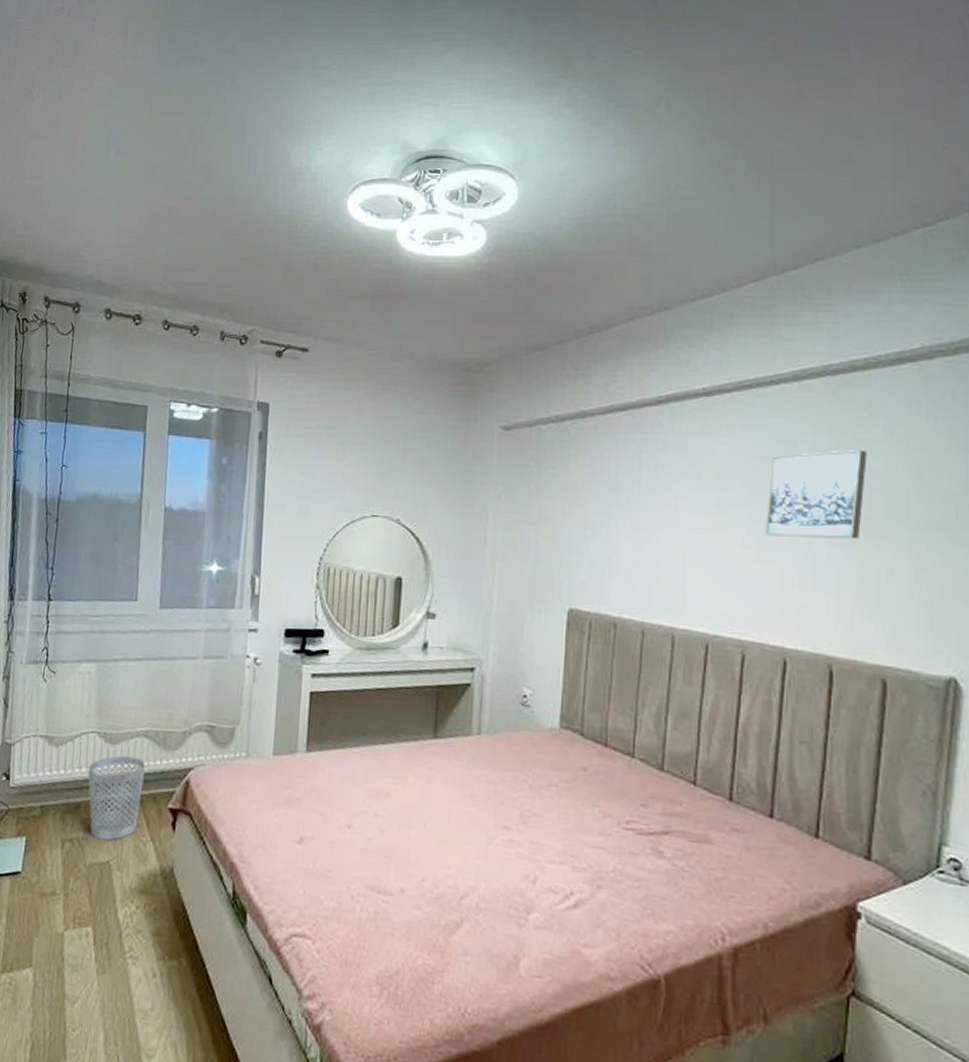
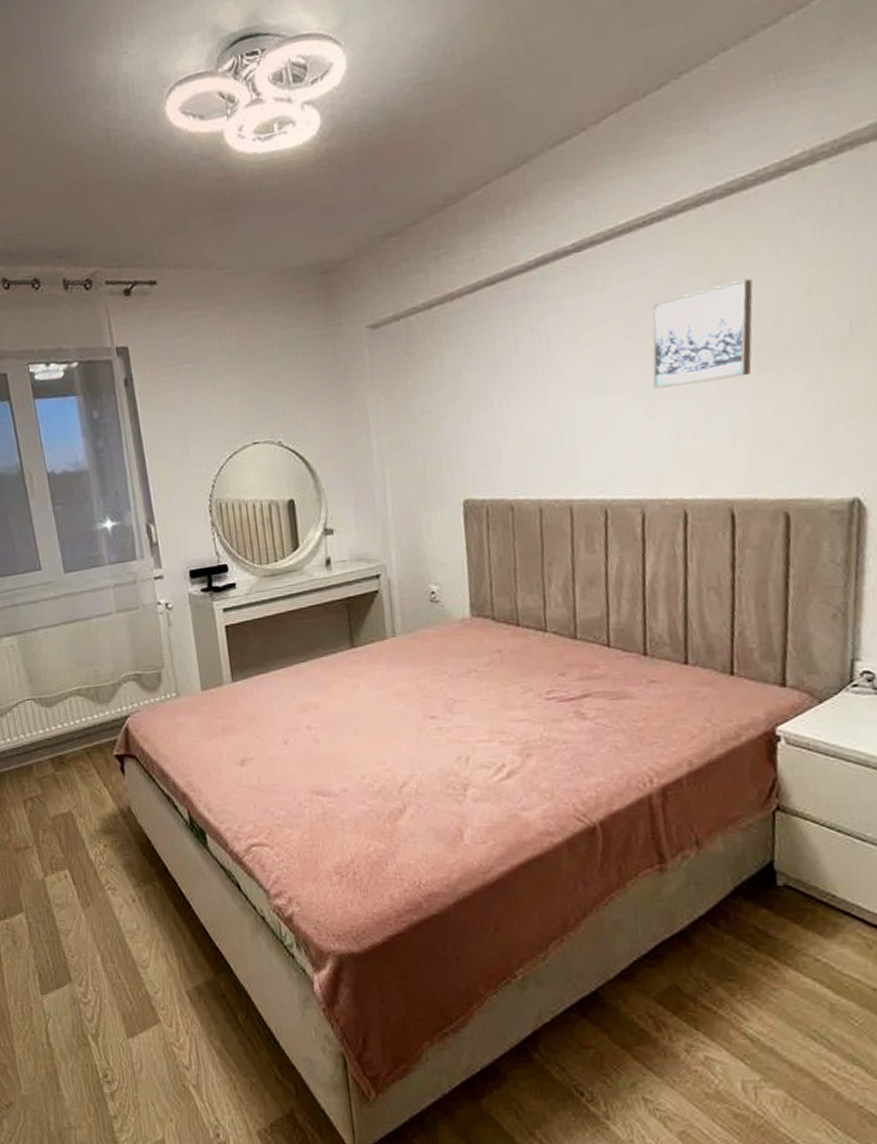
wastebasket: present [88,755,145,841] -> none [31,715,89,794]

